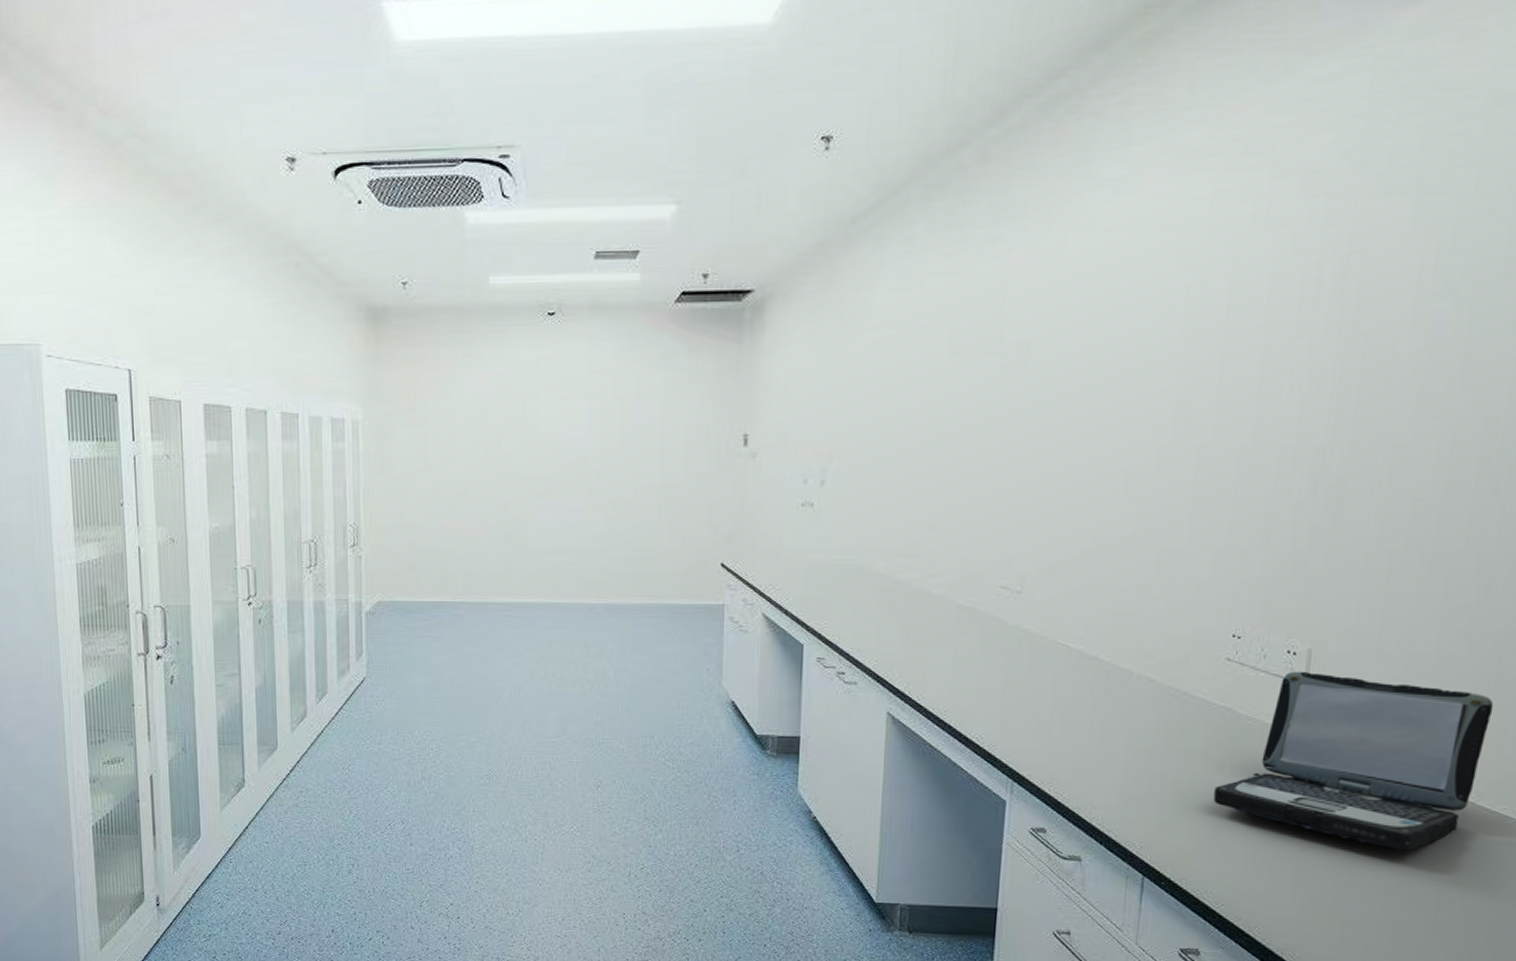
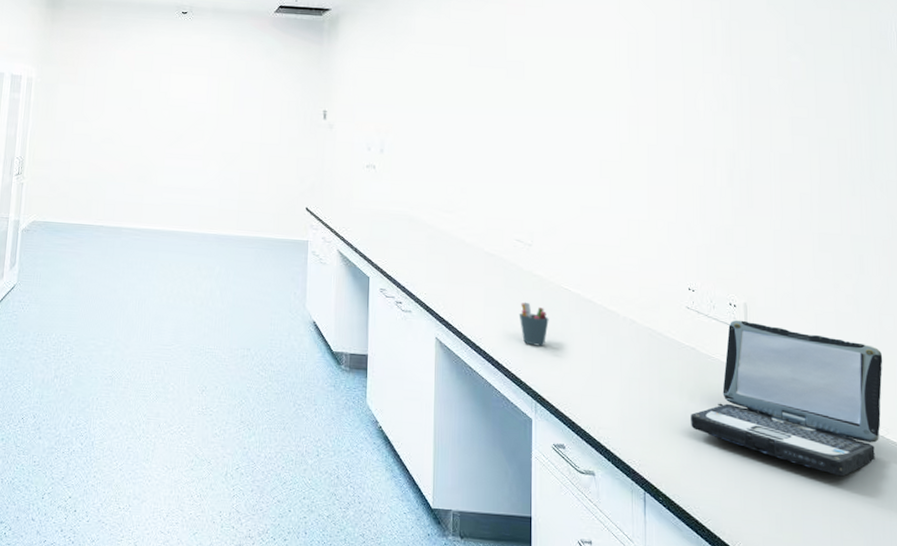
pen holder: none [997,663,1038,716] -> present [519,302,549,347]

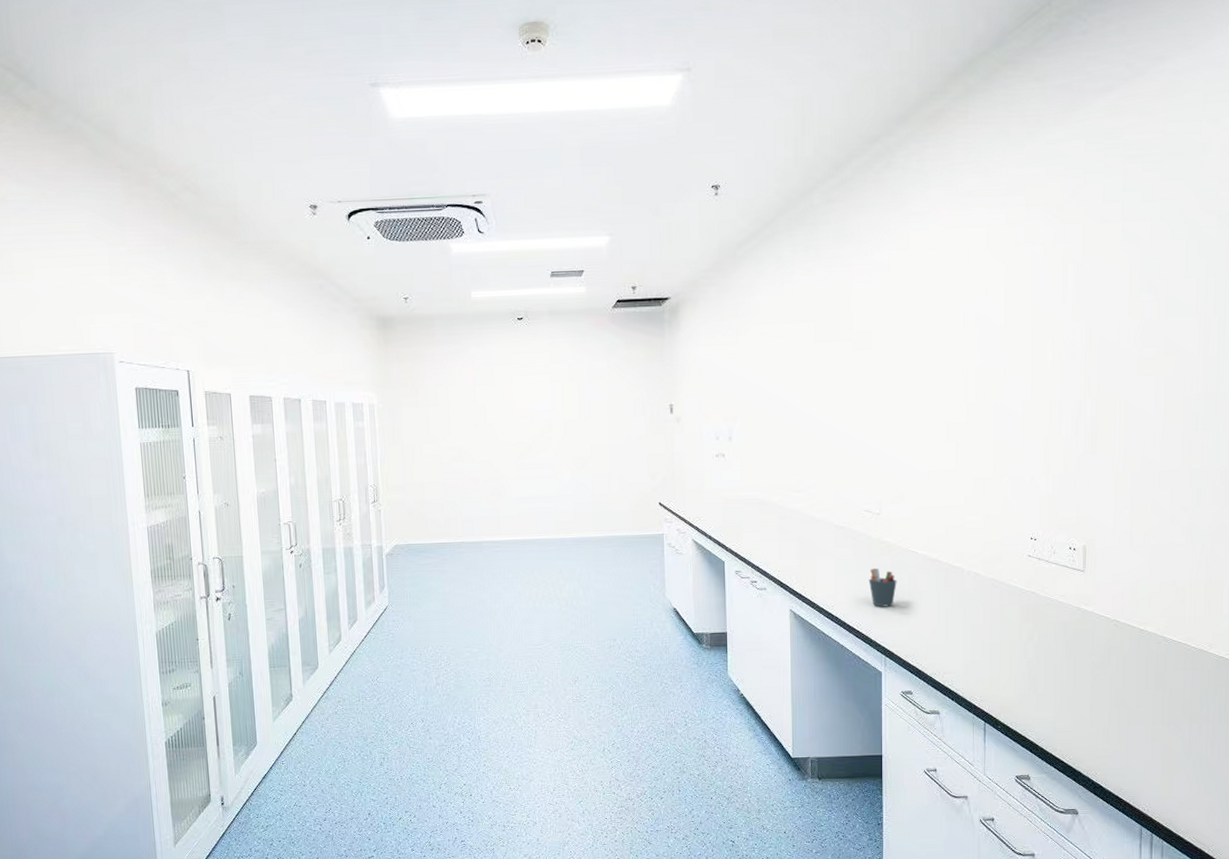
laptop: present [691,319,883,476] -> none [1029,561,1212,689]

